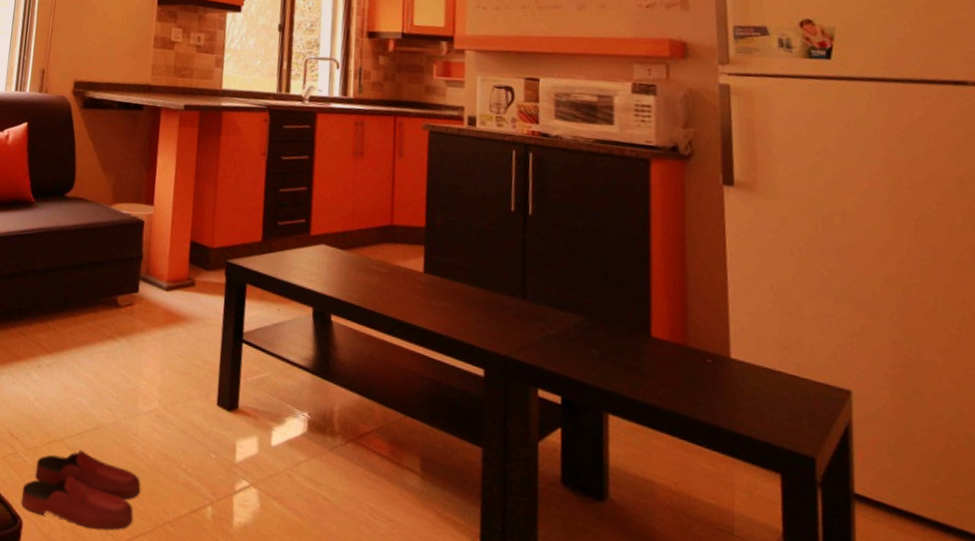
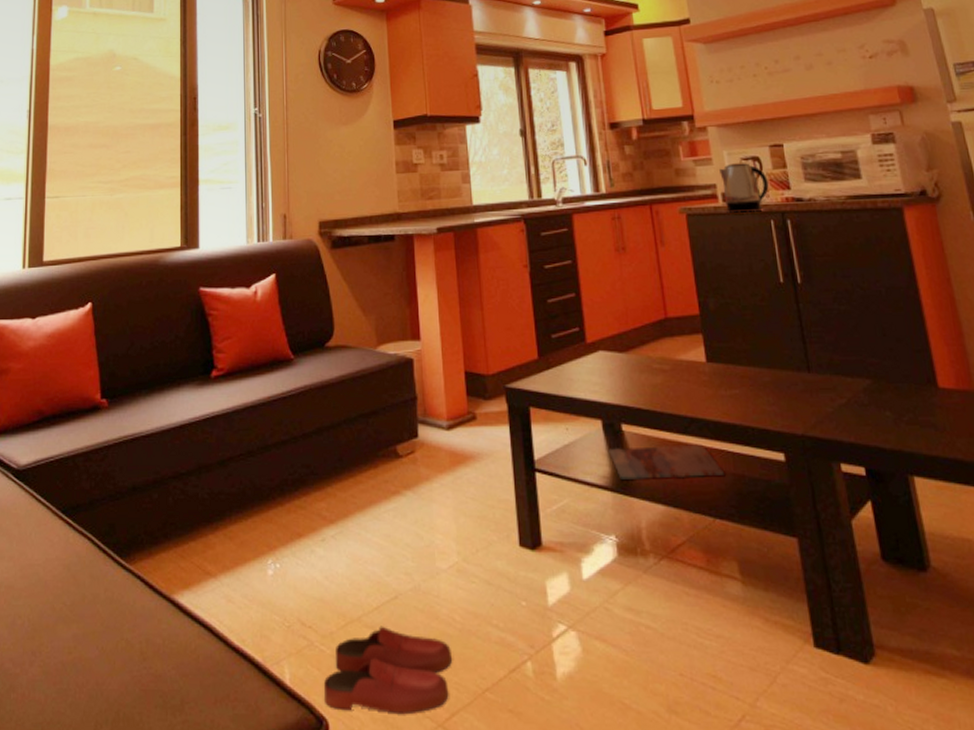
magazine: none [315,334,422,379] -> present [609,444,724,479]
kettle: none [470,89,518,140] -> present [719,162,769,213]

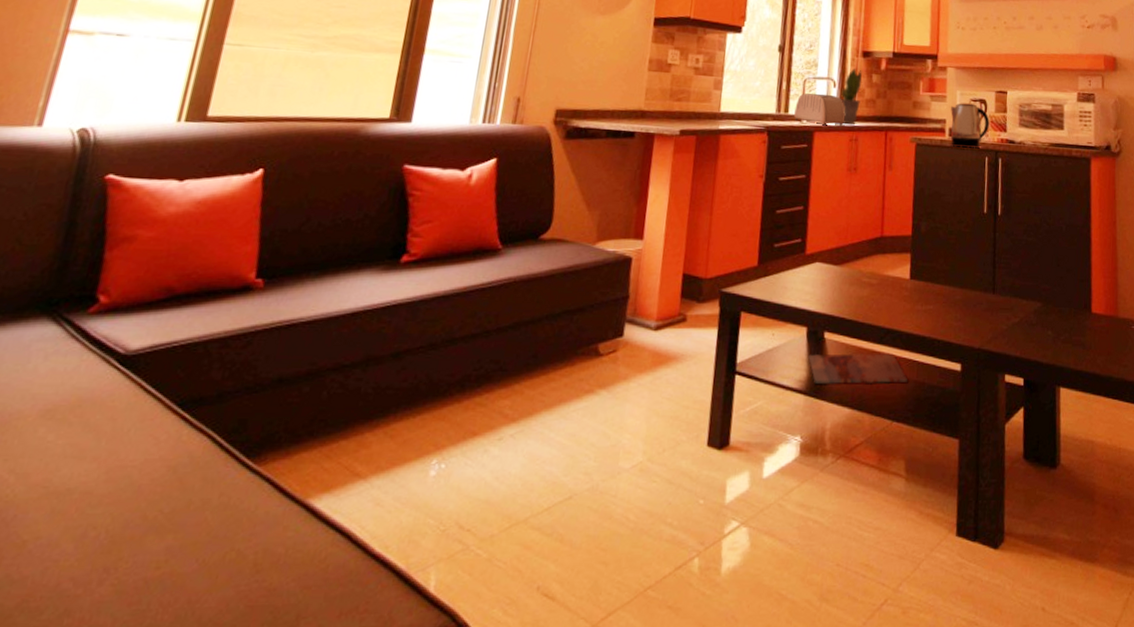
slippers: present [323,626,452,713] -> none [471,527,619,616]
toaster: none [548,173,602,207] -> present [794,93,845,127]
potted plant: none [593,141,617,202] -> present [841,67,862,124]

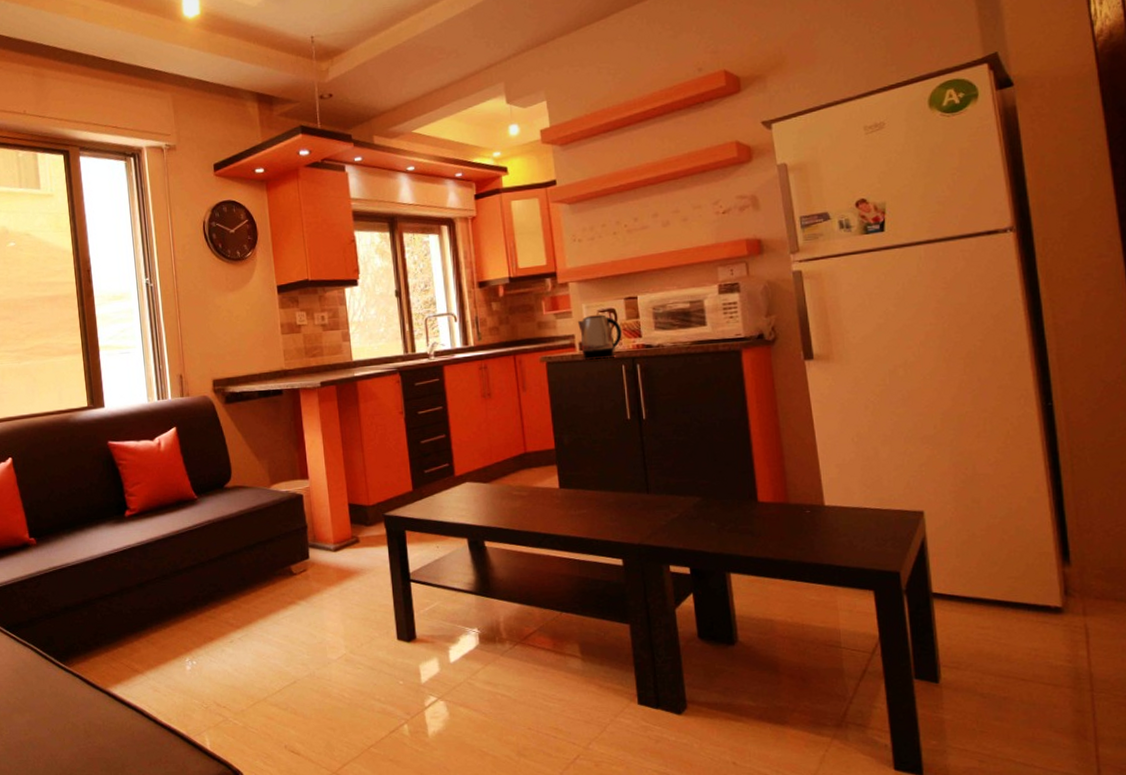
toaster: present [794,93,845,127] -> none [421,328,471,359]
magazine: present [808,353,907,384] -> none [473,554,571,585]
potted plant: present [841,67,862,124] -> none [462,299,484,354]

